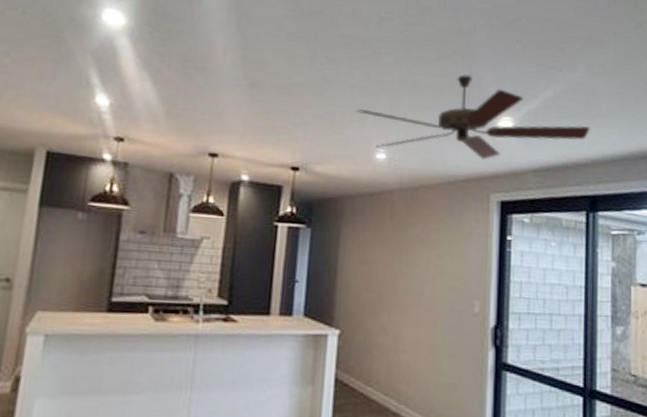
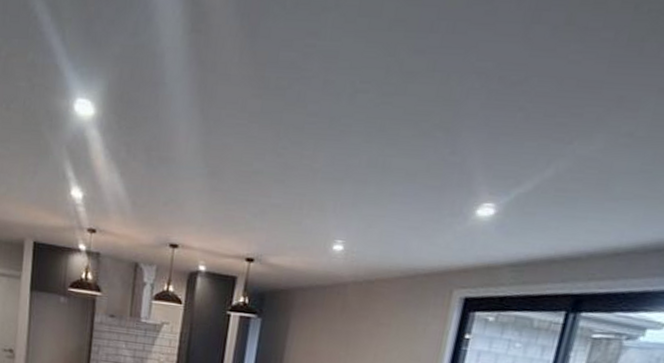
ceiling fan: present [355,74,590,160] -> none [316,152,594,252]

